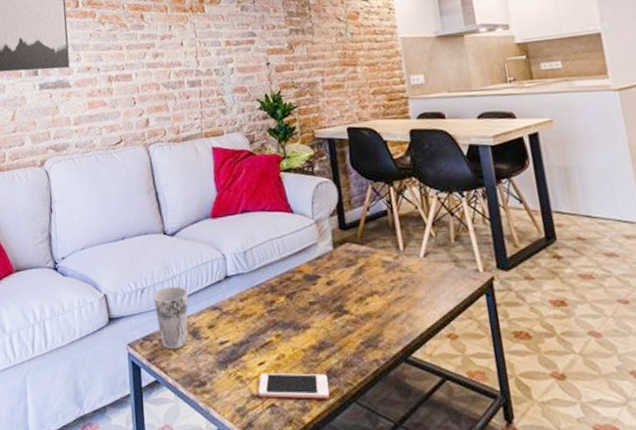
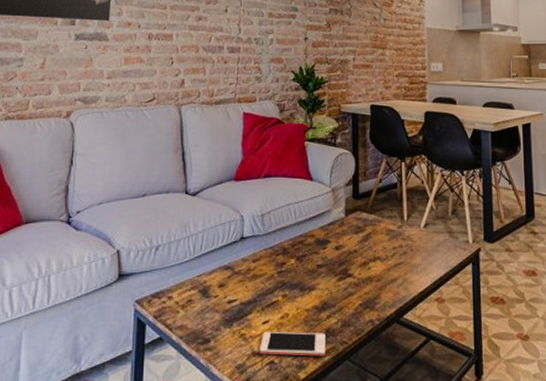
cup: present [153,286,188,350] -> none [167,245,202,307]

